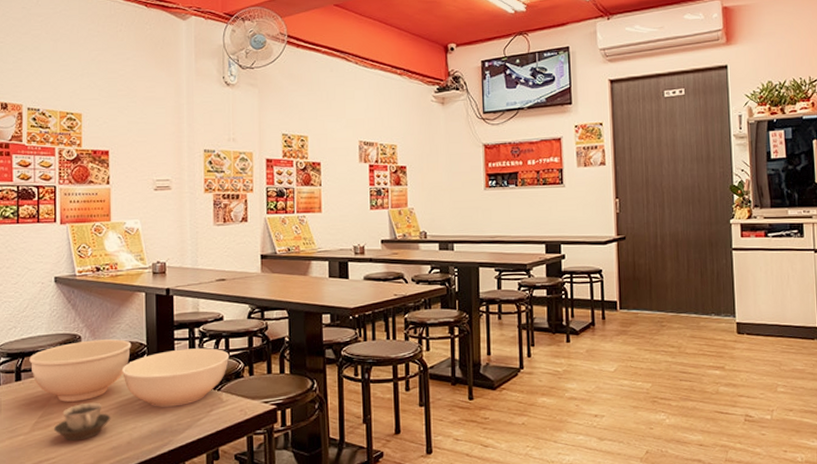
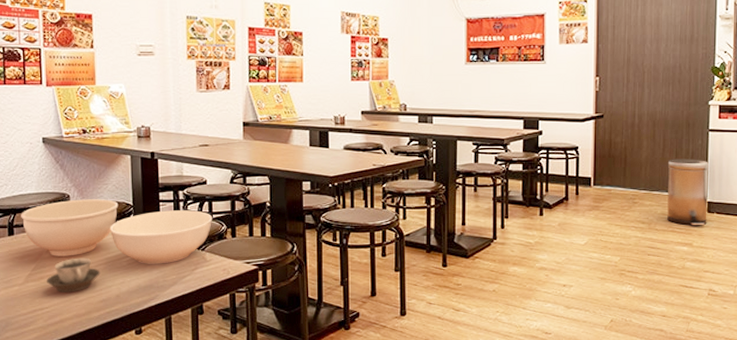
pedal bin: none [693,279,738,348] -> present [667,159,710,226]

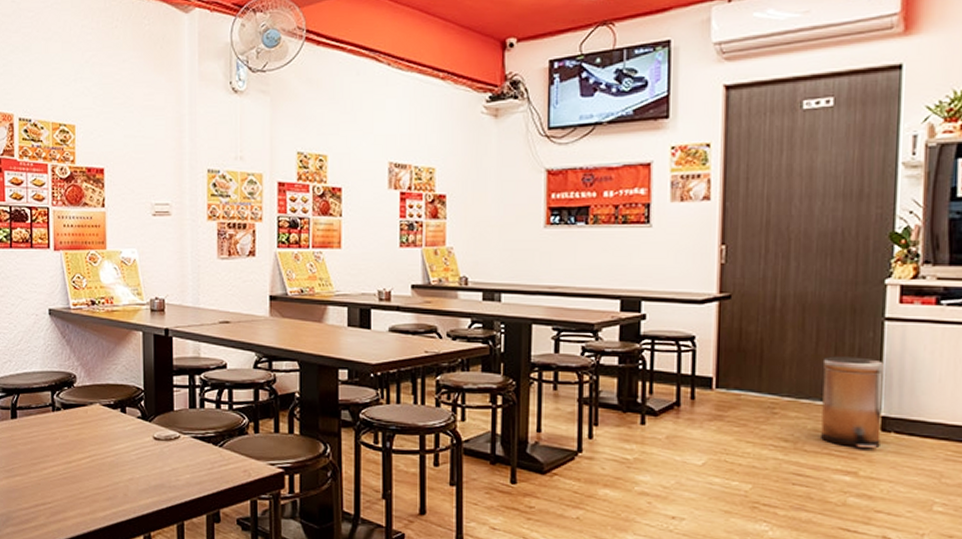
soup bowl: present [21,199,119,256] -> none [24,380,129,446]
cup: present [47,257,100,294] -> none [50,447,107,488]
bowl: present [109,210,213,264] -> none [118,397,233,460]

